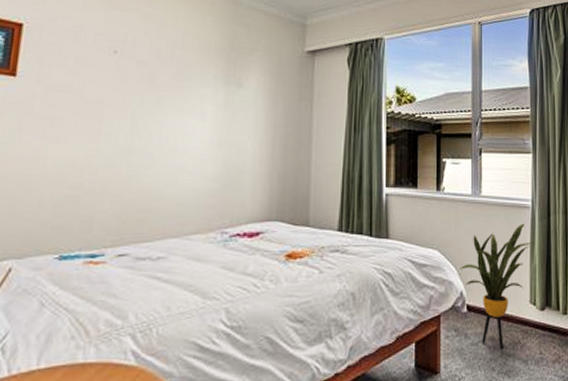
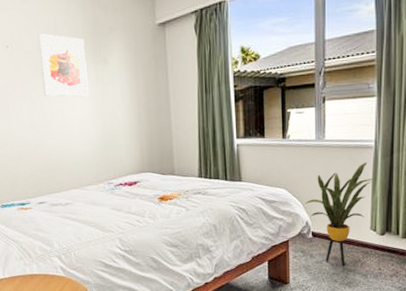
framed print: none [154,43,217,122] -> present [38,33,89,97]

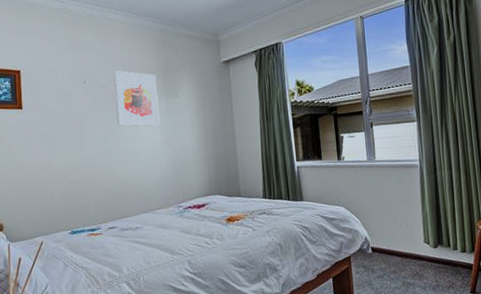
house plant: present [305,162,374,266] -> none [363,179,423,280]

